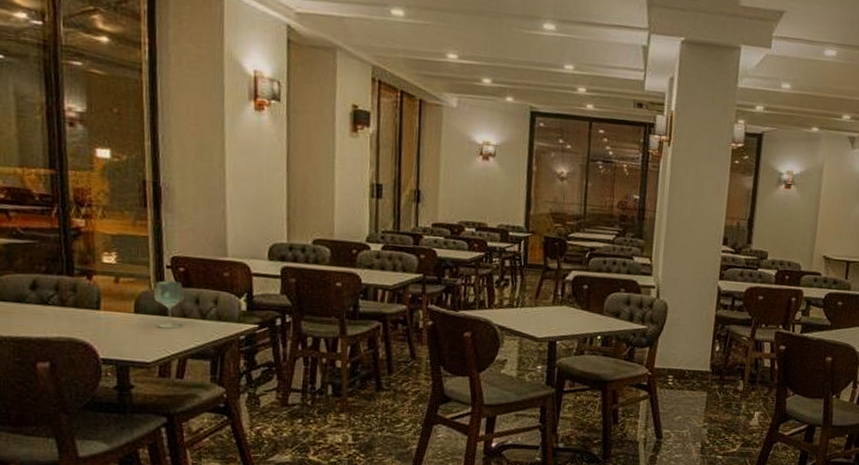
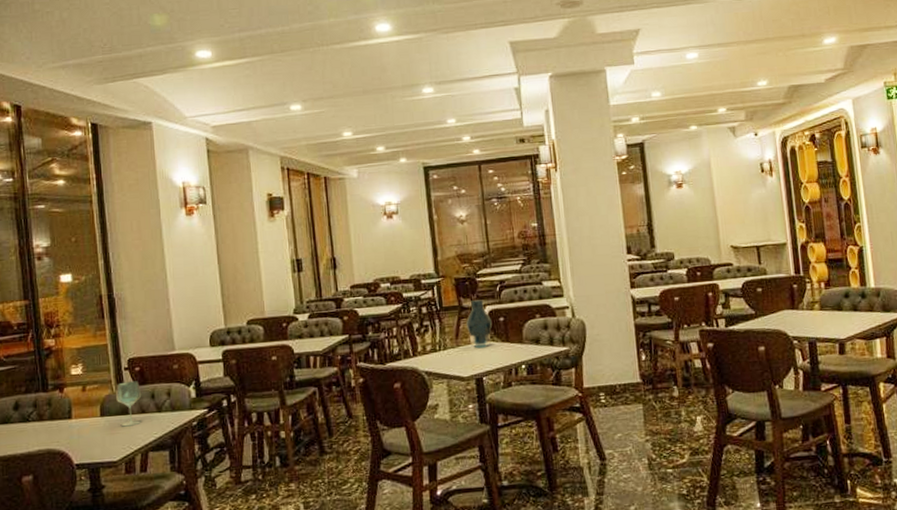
vase: none [548,262,576,313] -> present [466,300,493,349]

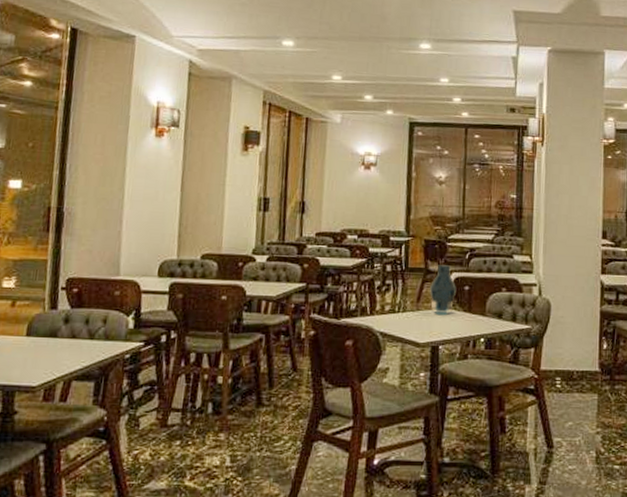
wine glass: present [116,381,142,427] -> none [46,302,76,351]

